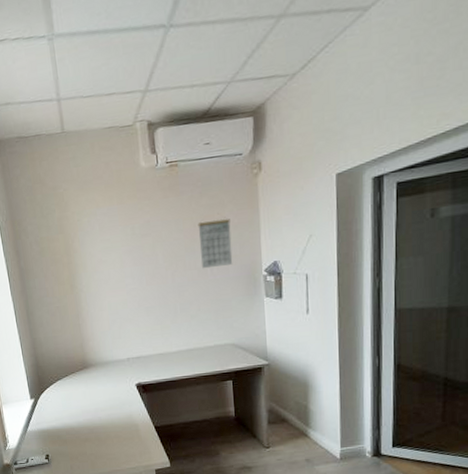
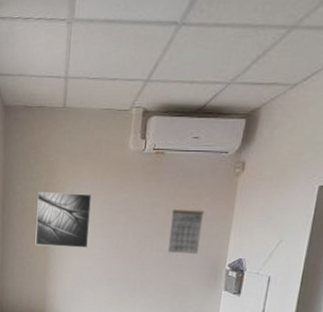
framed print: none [52,221,119,288] -> present [35,192,92,249]

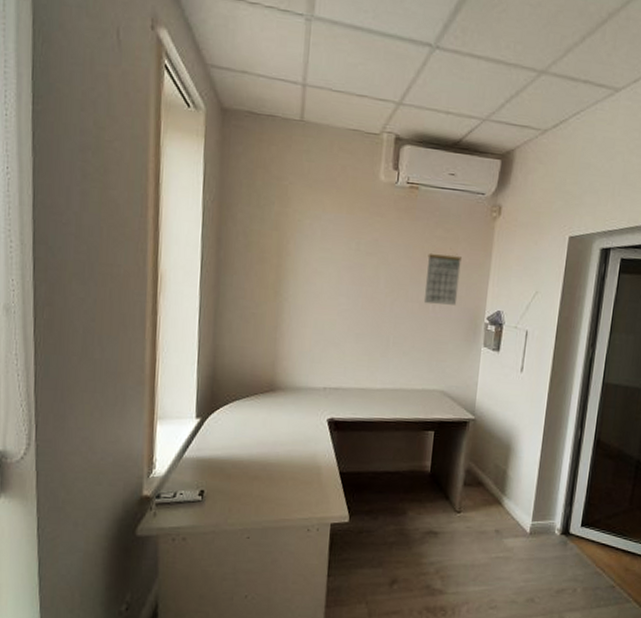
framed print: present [35,192,92,249] -> none [262,223,336,297]

